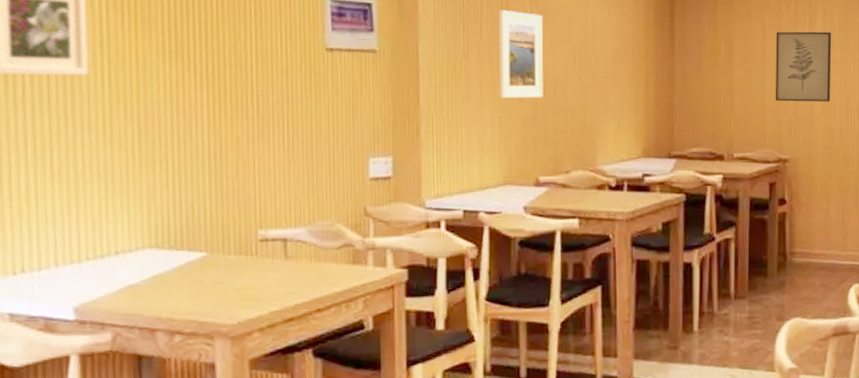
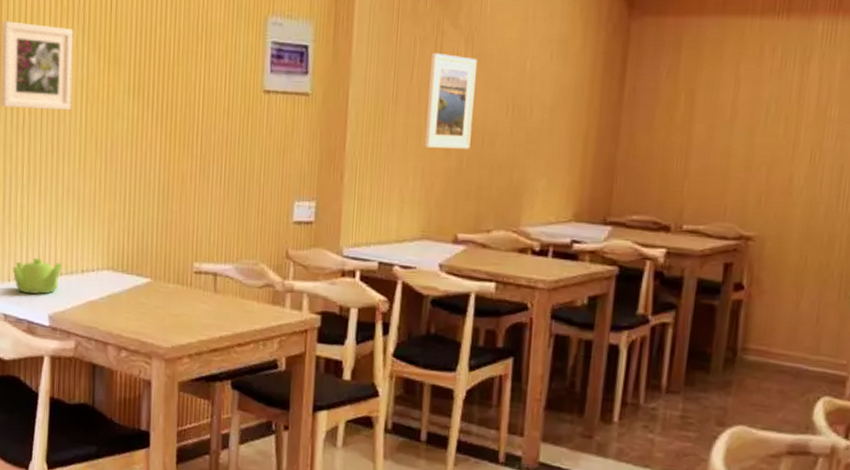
teapot: none [18,243,89,286] -> present [12,257,63,295]
wall art: present [776,31,832,102] -> none [744,82,830,171]

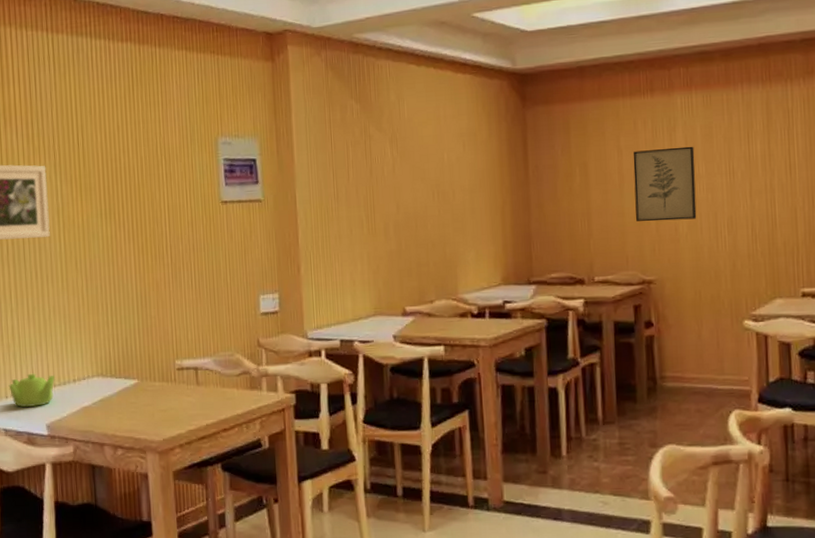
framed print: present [424,52,478,149] -> none [363,153,406,236]
wall art: none [744,82,830,171] -> present [633,146,697,222]

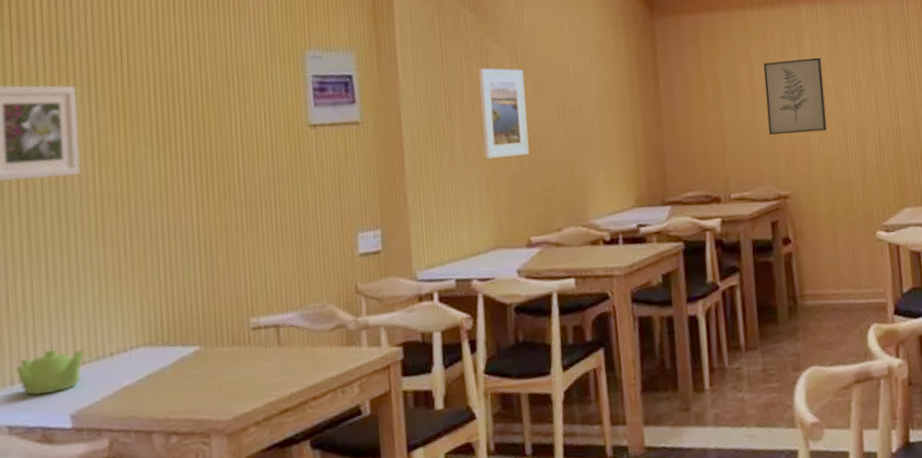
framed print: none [363,153,406,236] -> present [479,68,529,160]

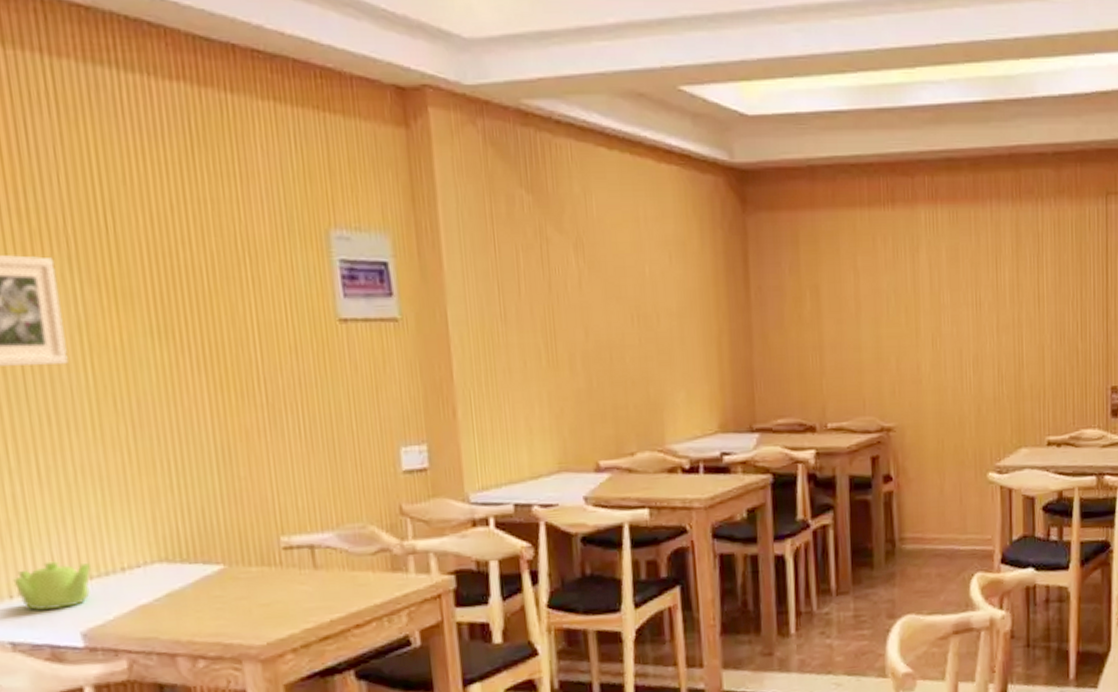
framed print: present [479,68,529,160] -> none [538,262,598,370]
wall art: present [763,57,827,135] -> none [871,270,941,359]

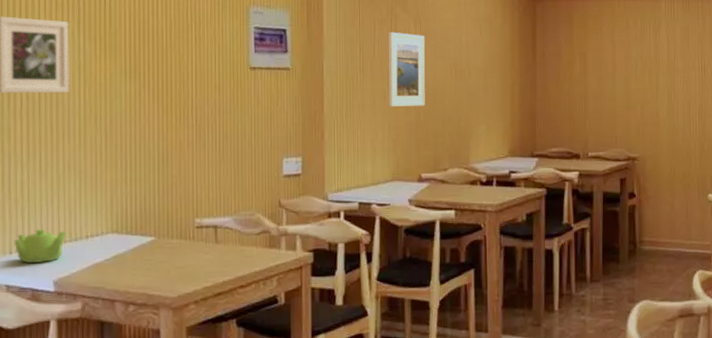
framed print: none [538,262,598,370] -> present [388,31,425,108]

